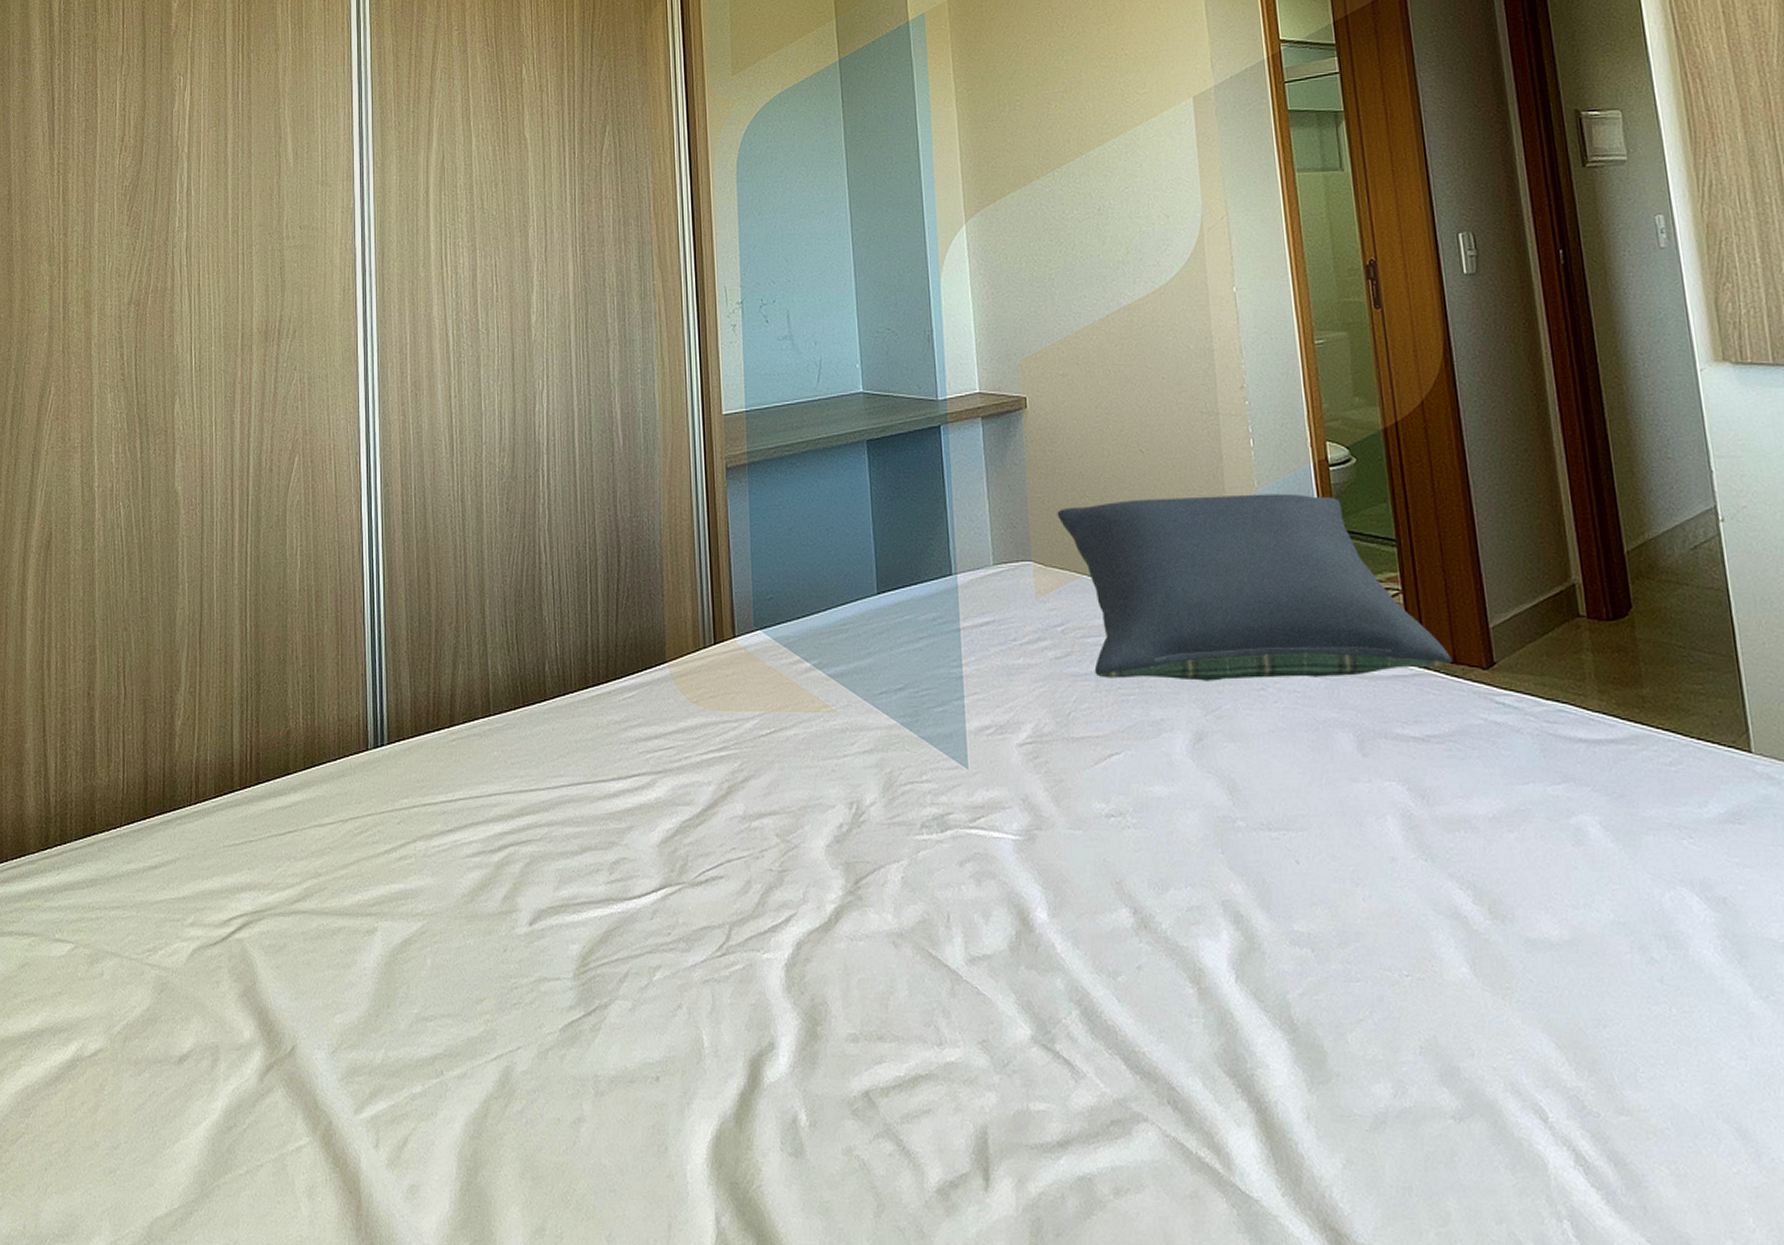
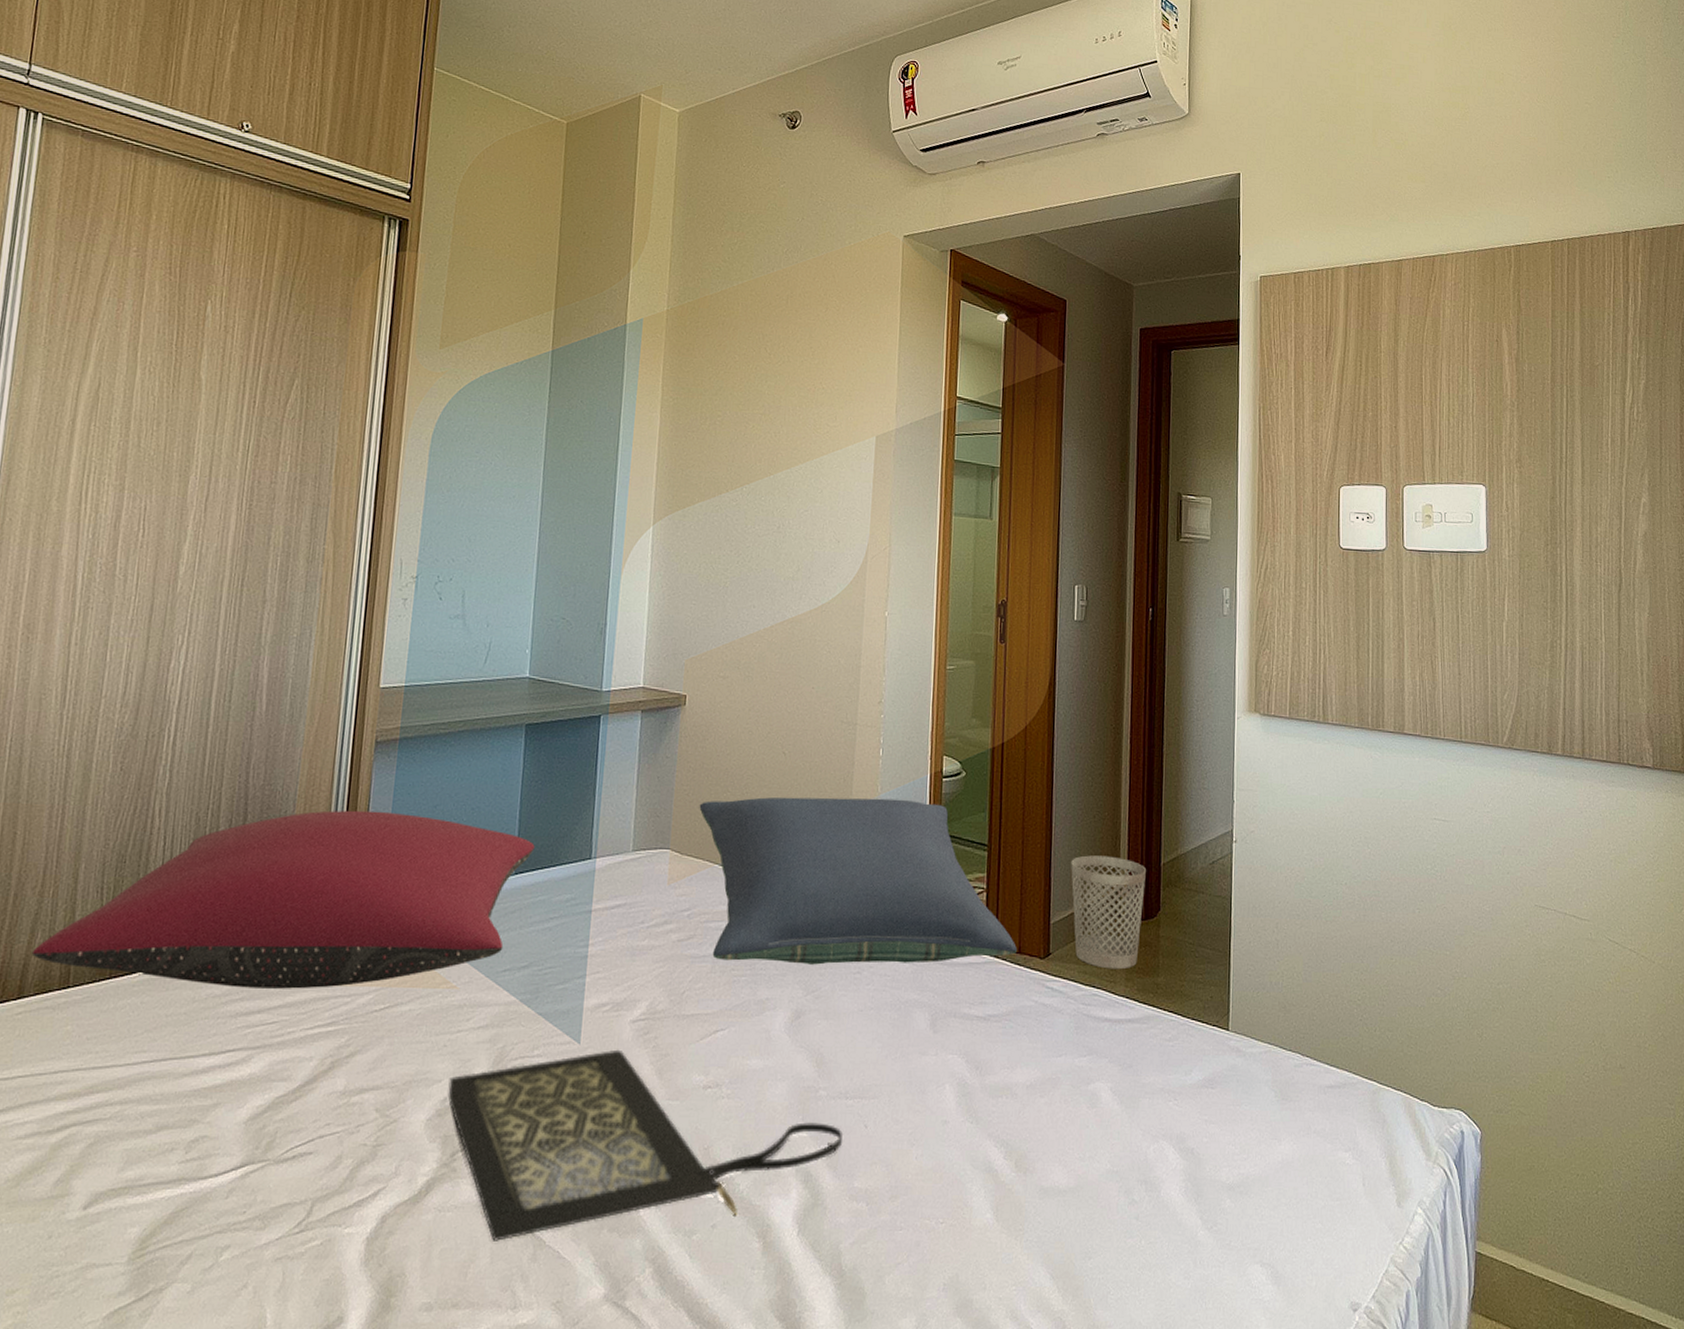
pillow: none [456,536,893,715] -> present [31,810,535,989]
clutch bag: none [842,774,1273,974] -> present [447,1049,844,1241]
wastebasket: none [1504,546,1611,680] -> present [1071,855,1146,970]

